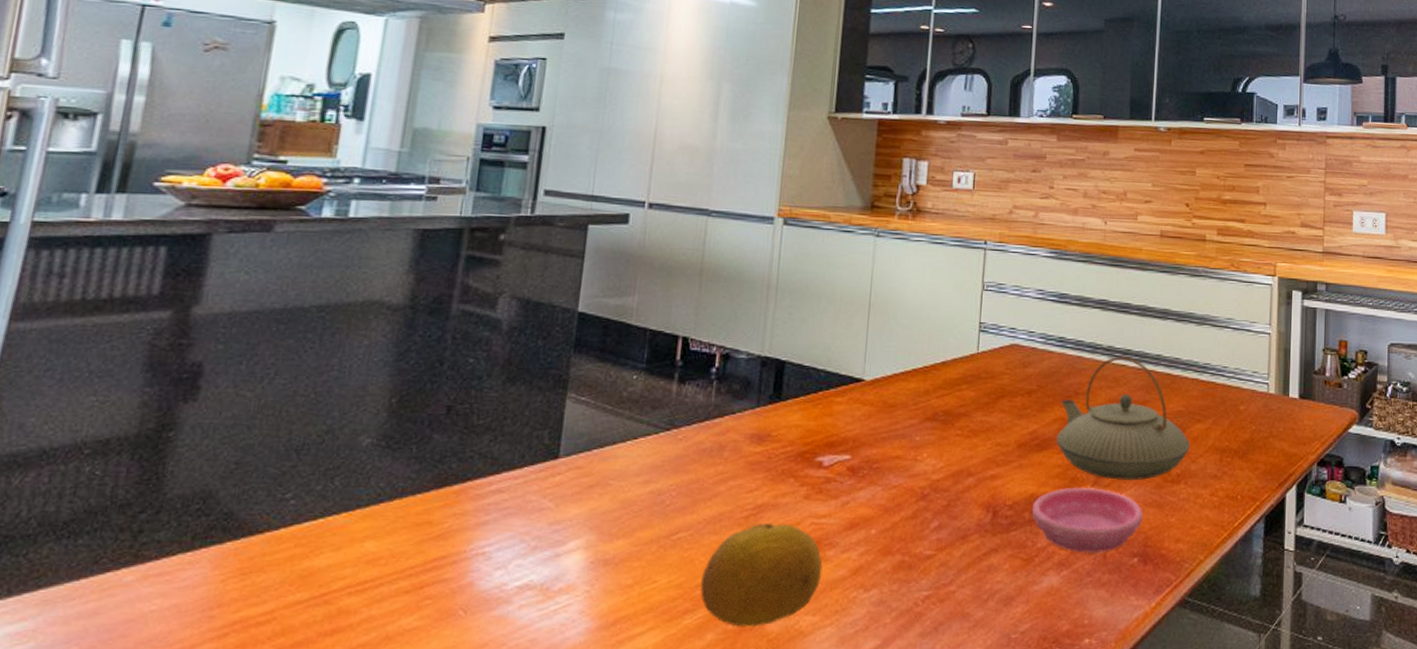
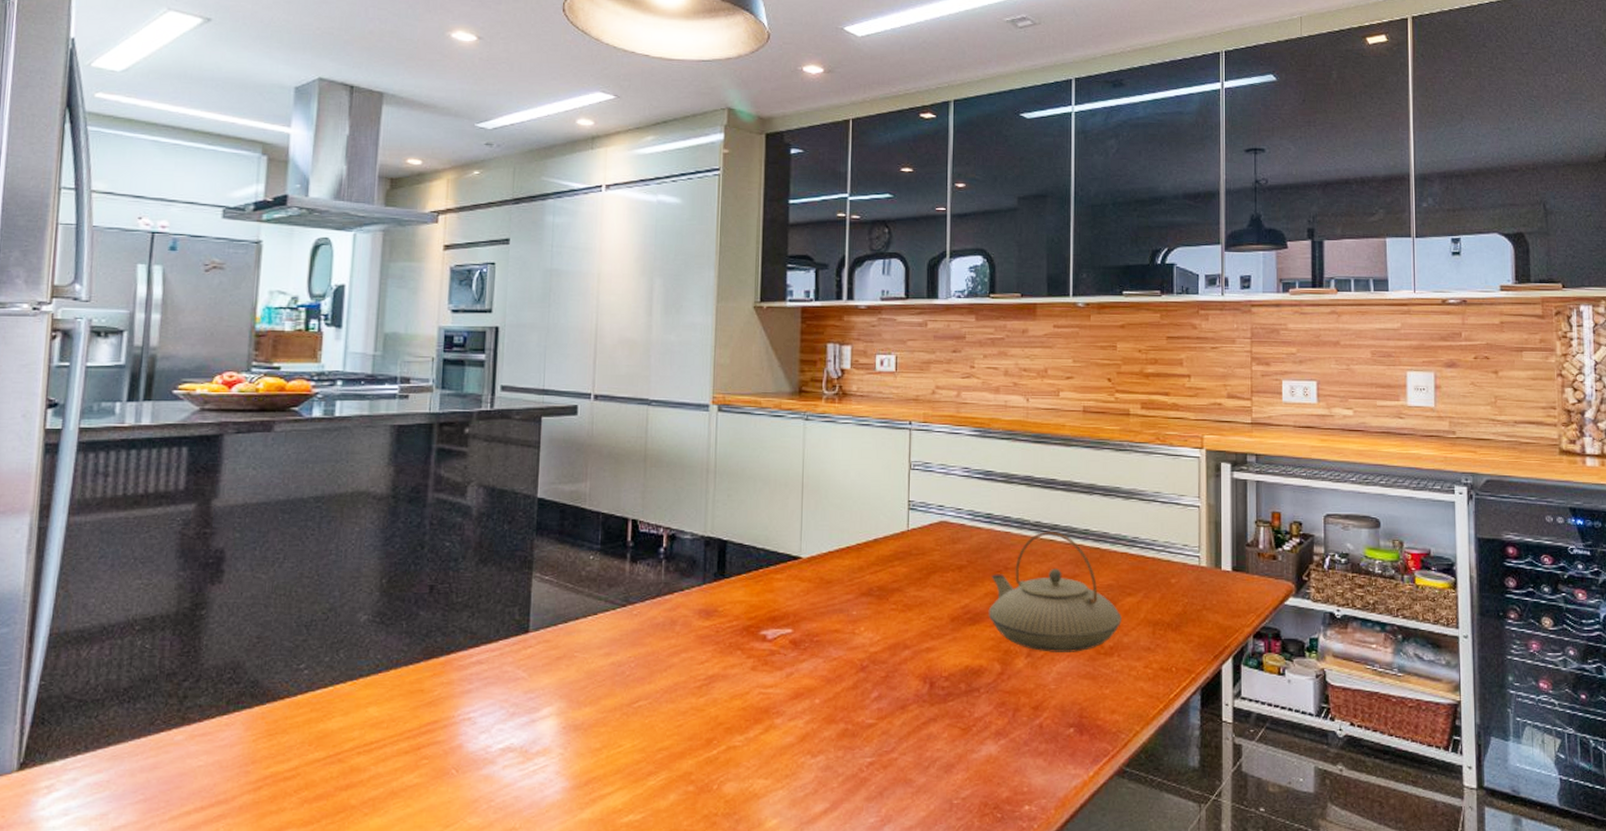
fruit: present [700,522,823,627] -> none [662,692,772,789]
saucer: present [1031,487,1142,553] -> none [967,659,1076,723]

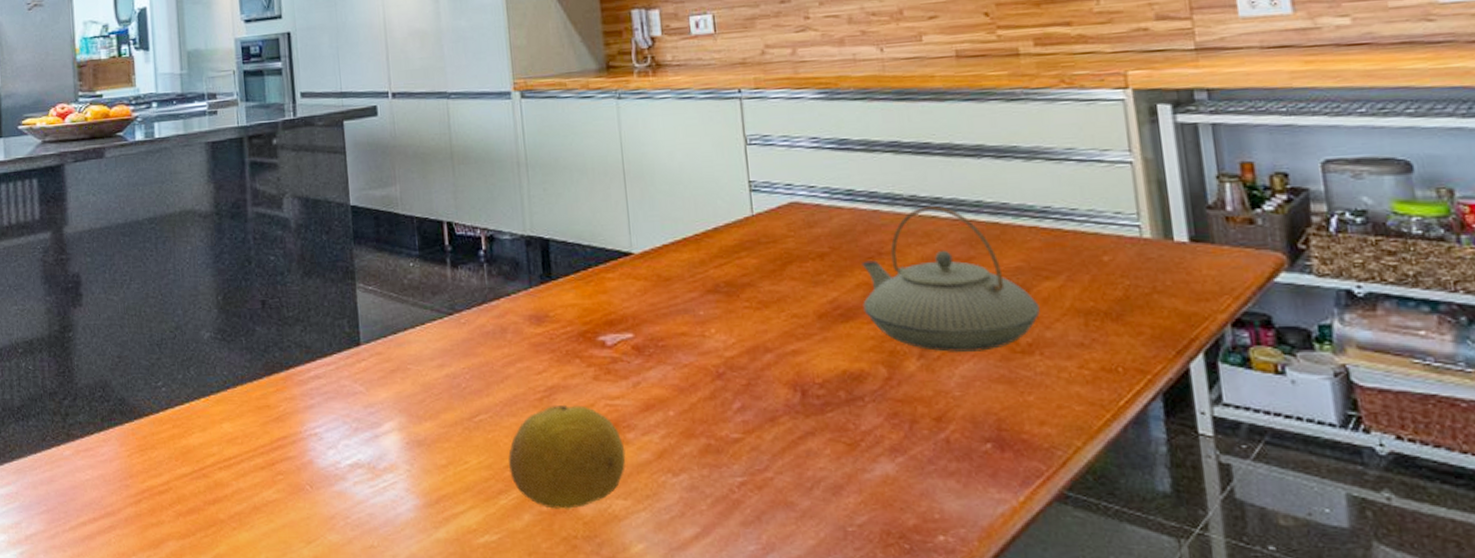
fruit: none [662,692,772,789] -> present [508,404,626,509]

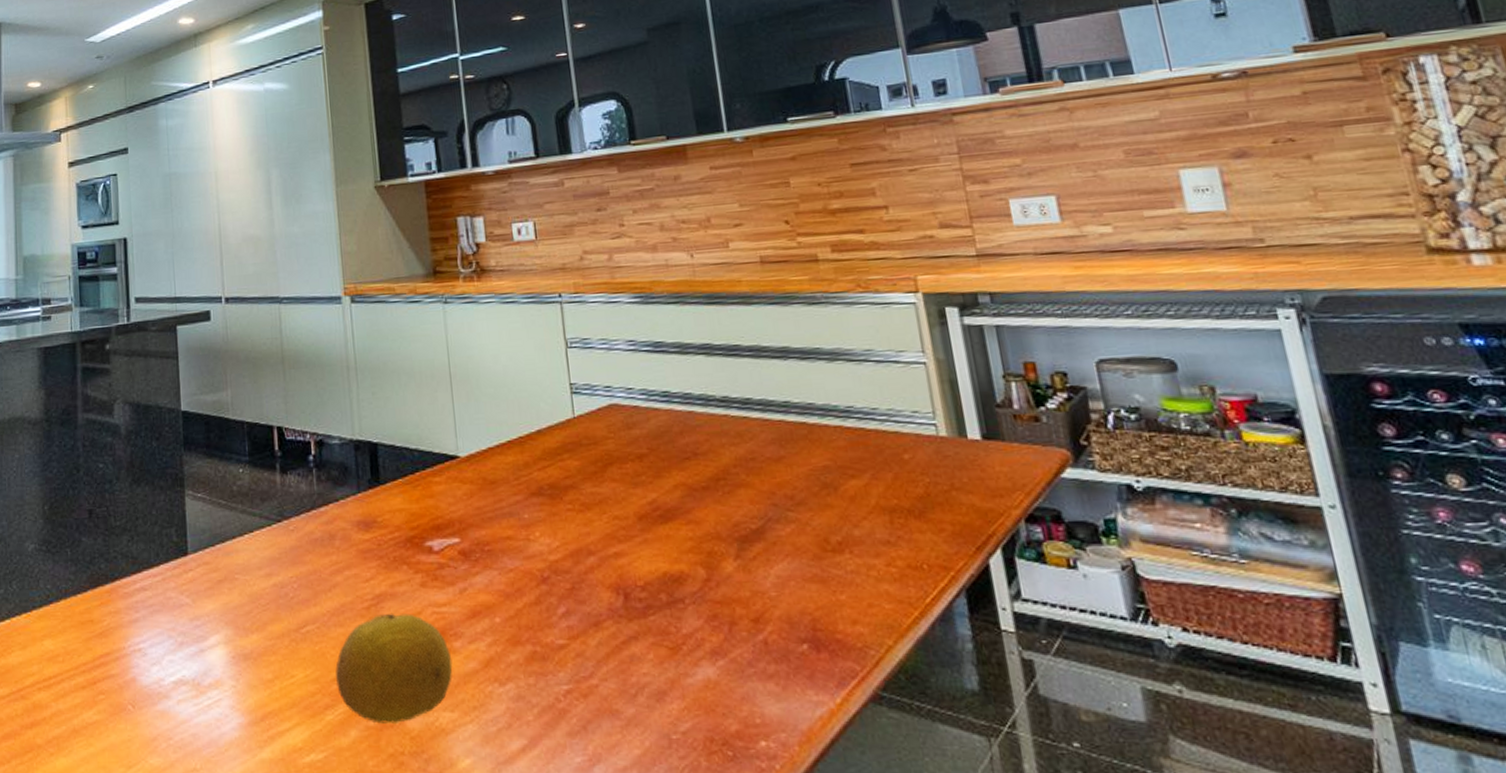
teapot: present [861,205,1040,353] -> none [678,406,848,553]

